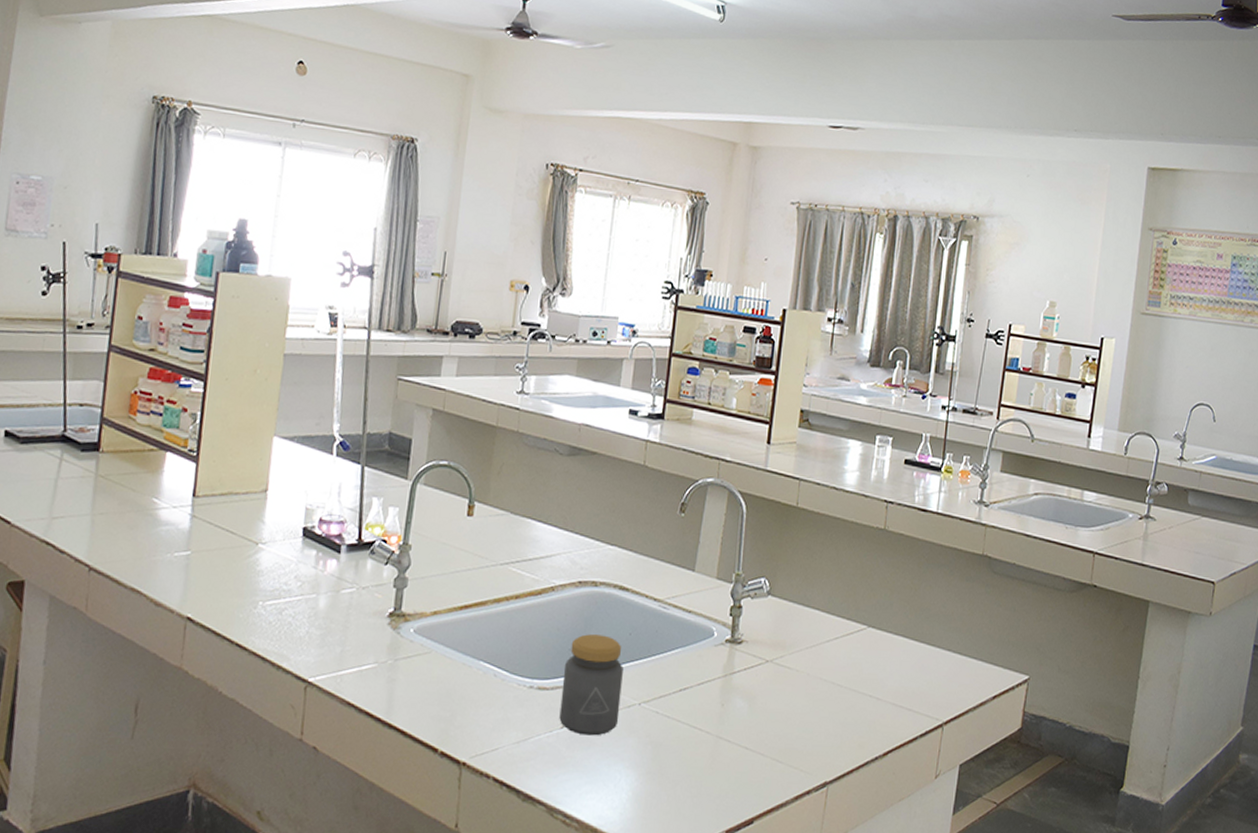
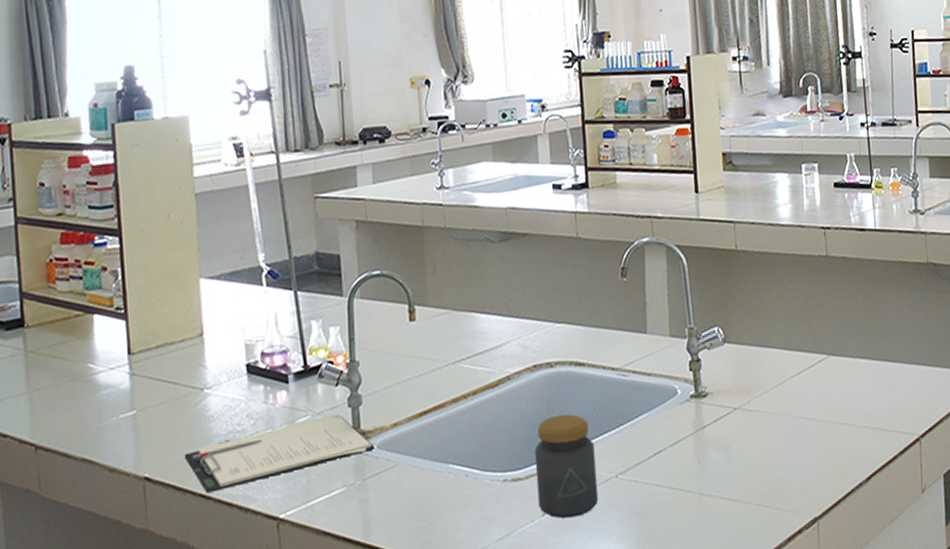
clipboard: none [228,592,412,644] -> present [184,414,375,493]

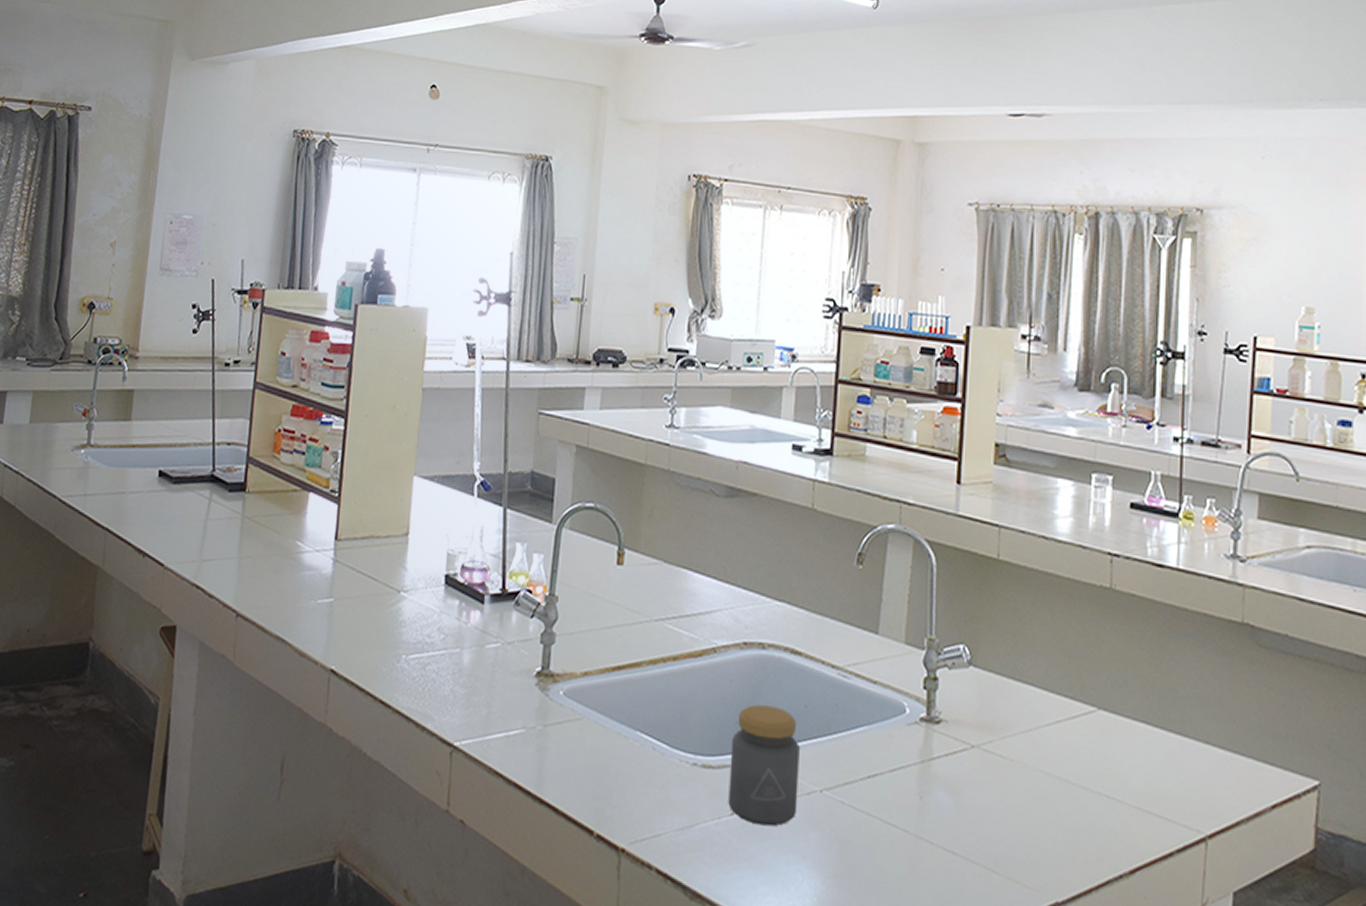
clipboard: present [184,414,375,493] -> none [371,648,561,702]

